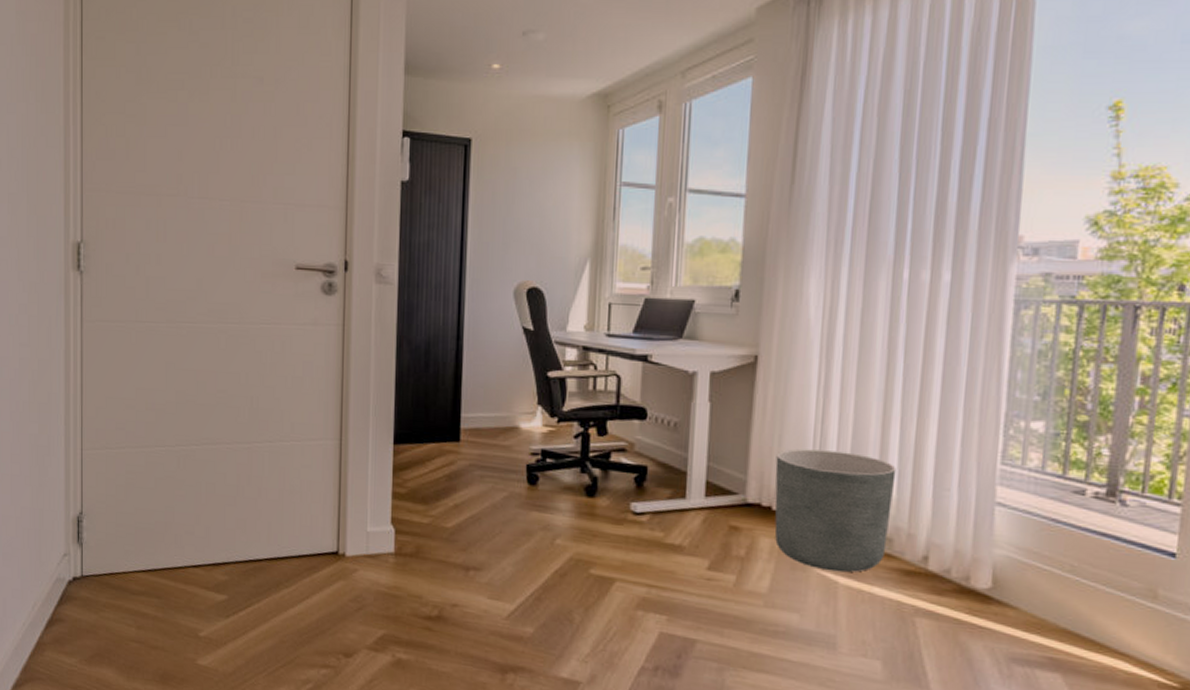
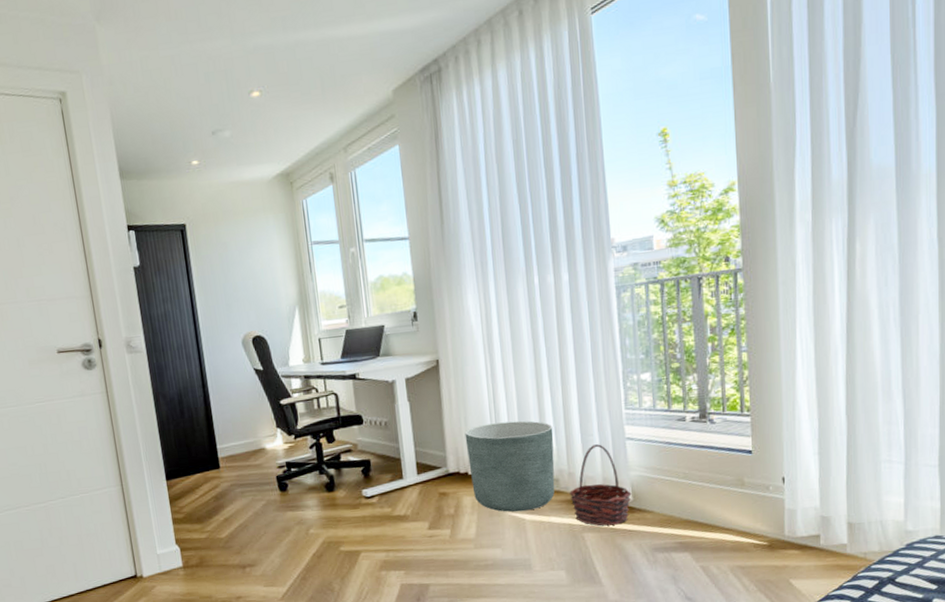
basket: none [904,503,992,616] -> present [569,444,632,526]

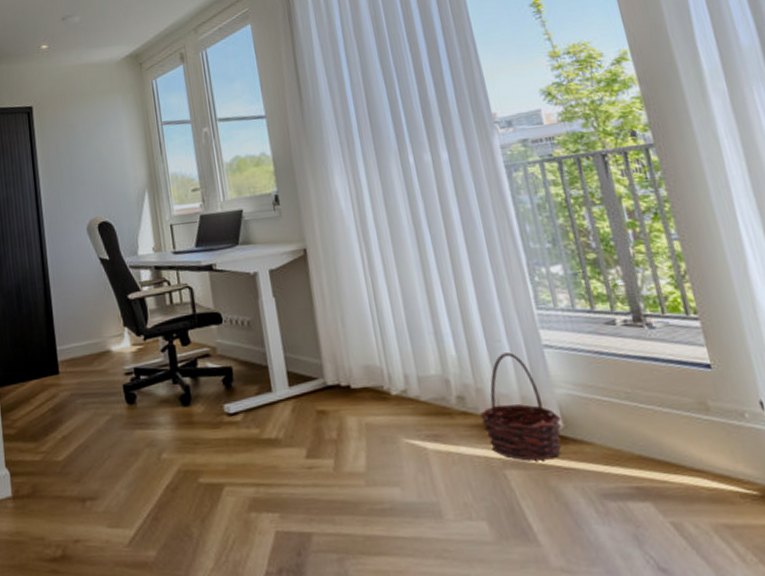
planter: present [465,421,555,512] -> none [343,322,461,439]

